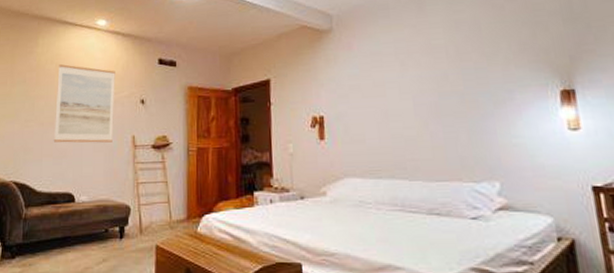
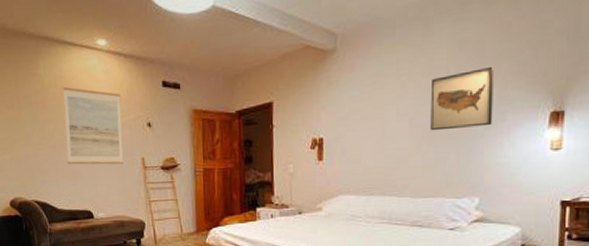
wall art: none [431,45,501,110] -> present [430,66,495,131]

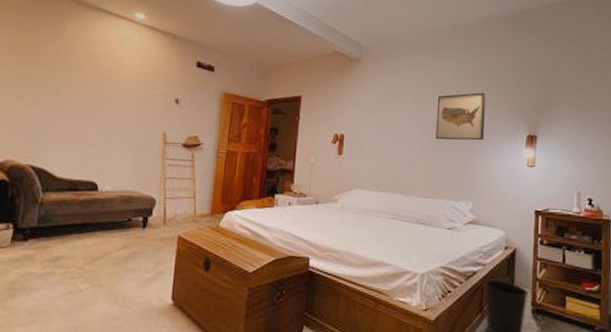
wall art: present [63,87,124,165] -> none [78,52,151,137]

